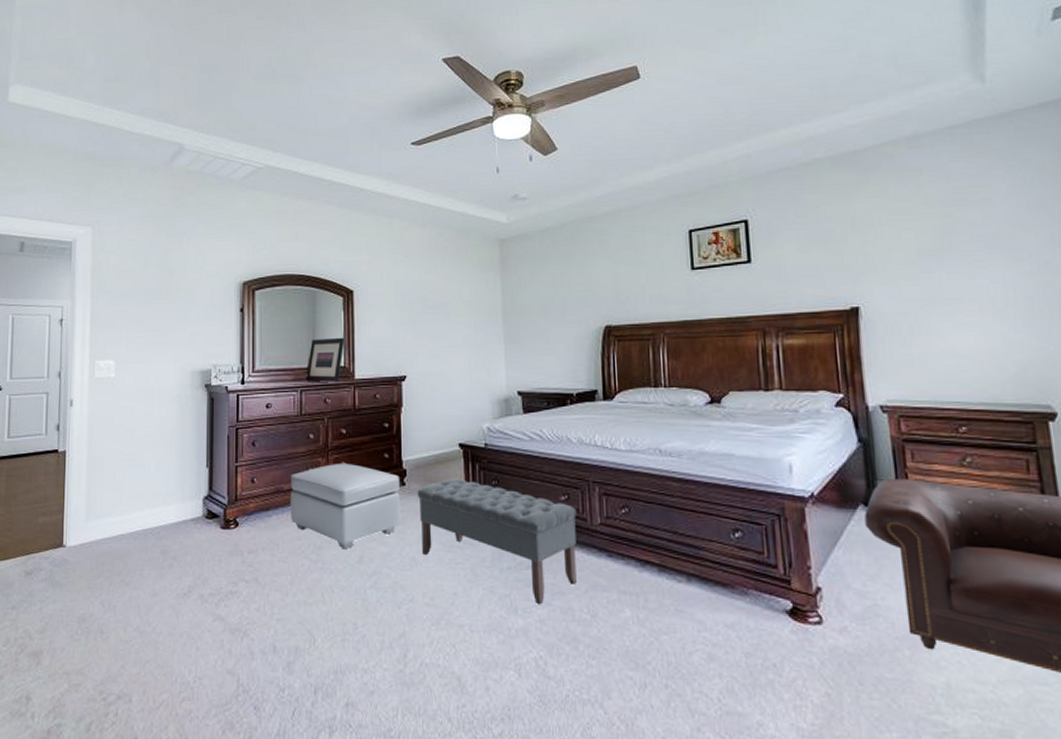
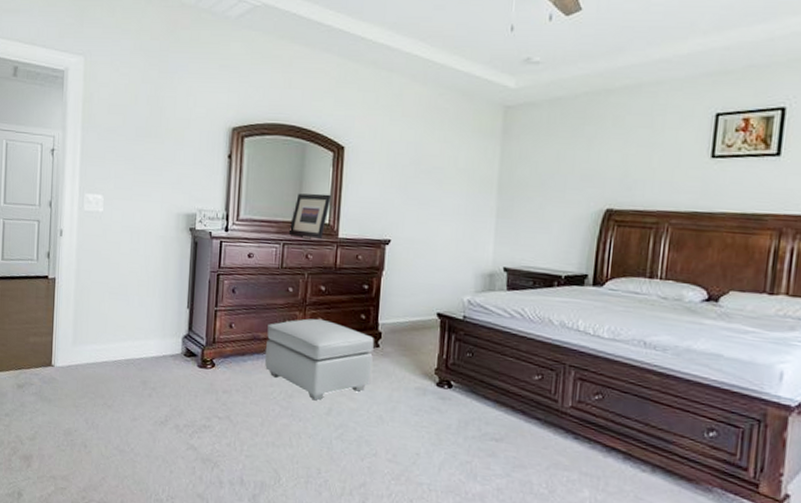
bench: present [417,478,577,605] -> none [390,345,549,475]

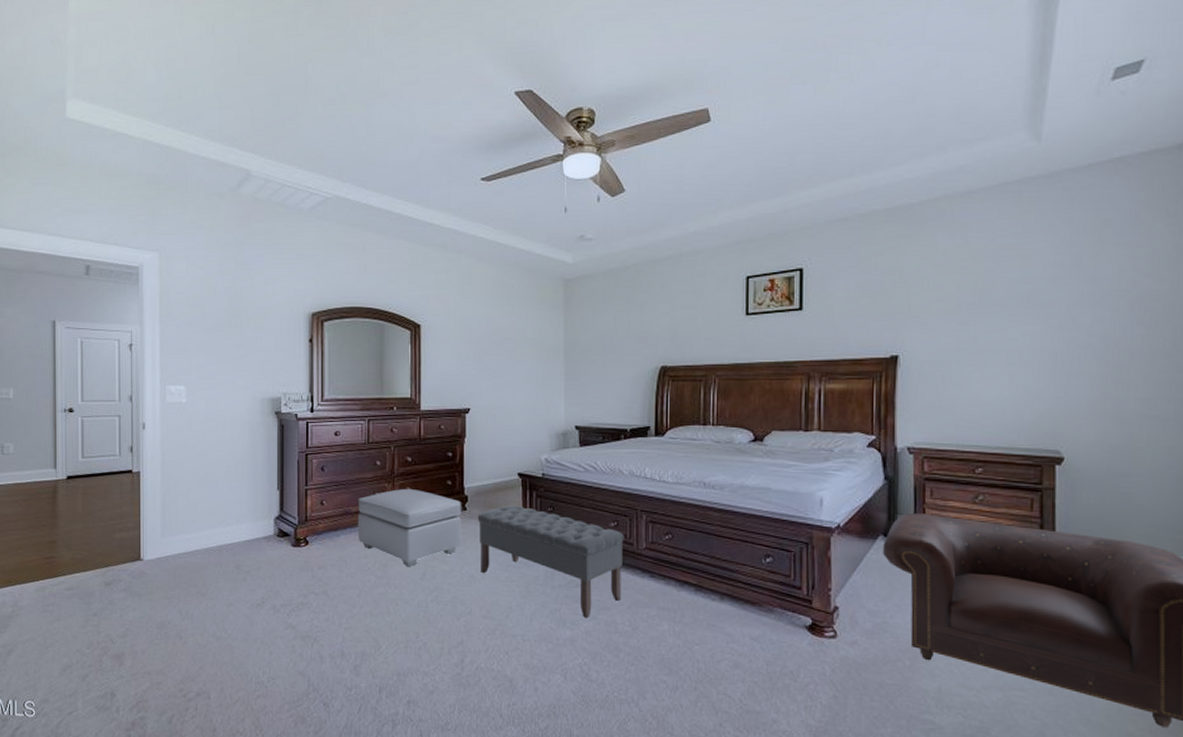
picture frame: present [288,193,332,239] -> none [373,370,412,412]
bench: none [390,345,549,475] -> present [477,504,624,619]

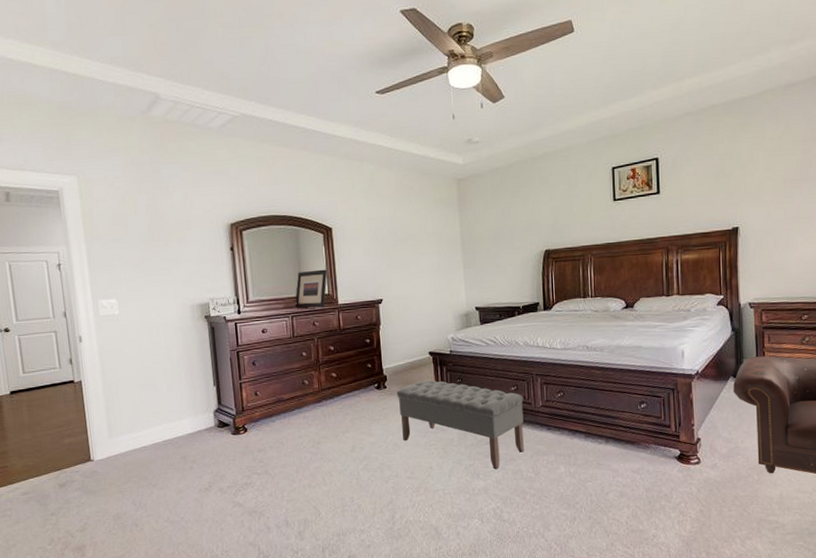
ottoman: present [358,488,461,567] -> none [289,373,384,442]
picture frame: none [373,370,412,412] -> present [295,269,328,309]

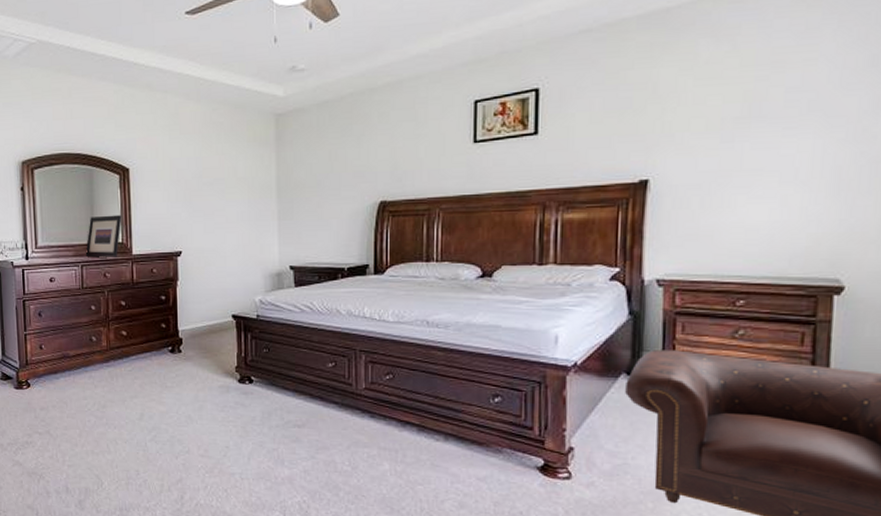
bench: present [396,379,524,470] -> none [192,346,343,458]

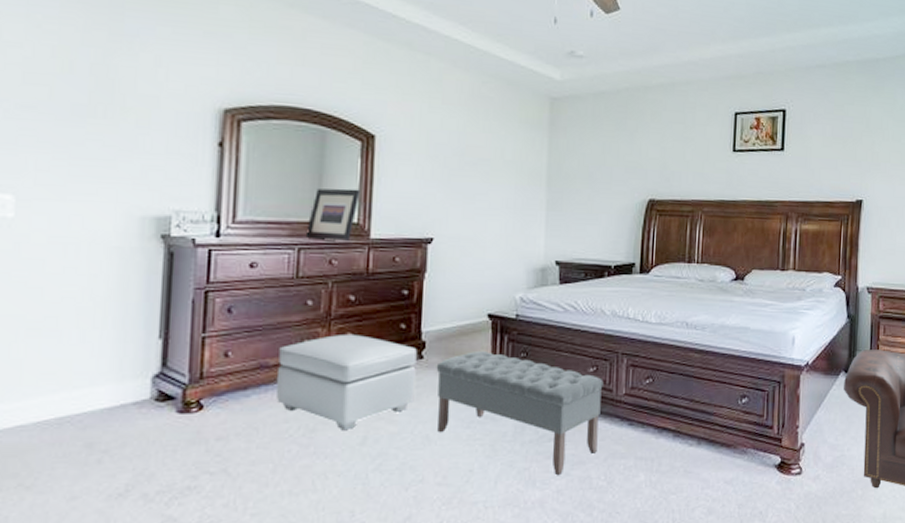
ottoman: none [75,332,177,408] -> present [276,333,417,431]
bench: none [192,346,343,458] -> present [436,350,604,476]

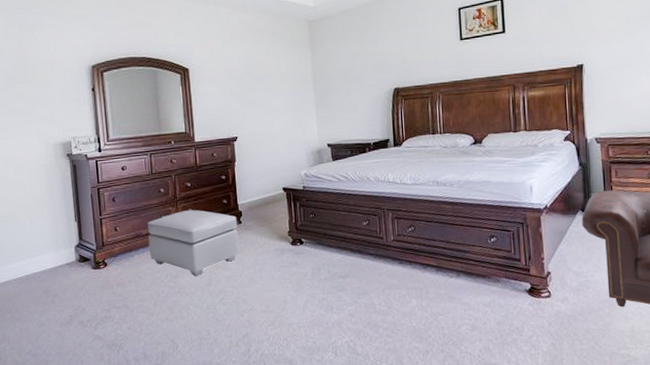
picture frame: present [305,188,361,241] -> none [153,108,185,147]
bench: present [436,350,604,476] -> none [251,214,377,303]

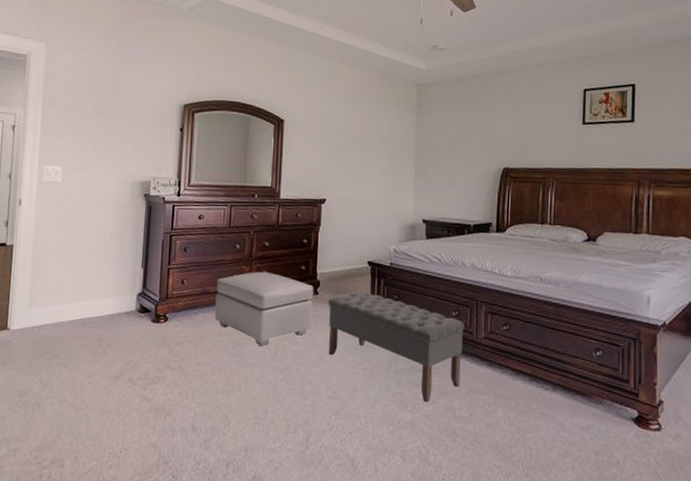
bench: none [251,214,377,303] -> present [328,290,465,403]

